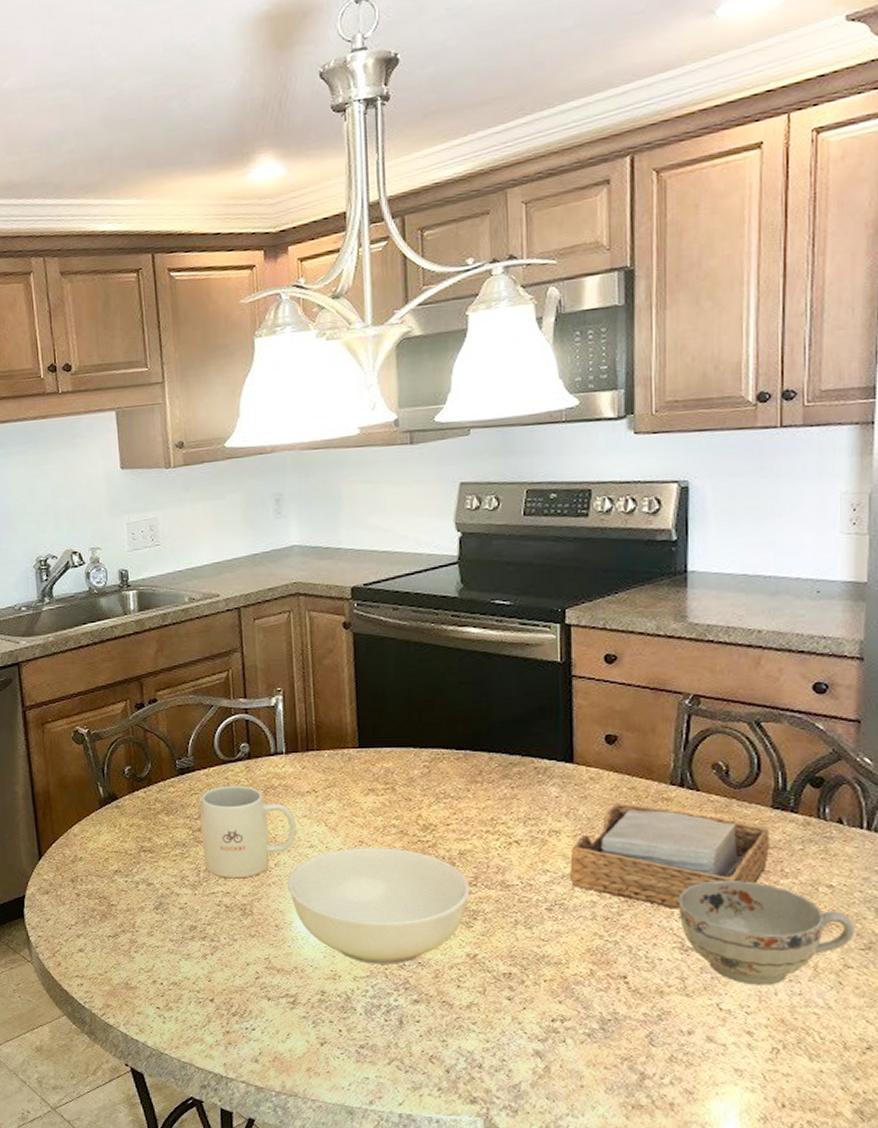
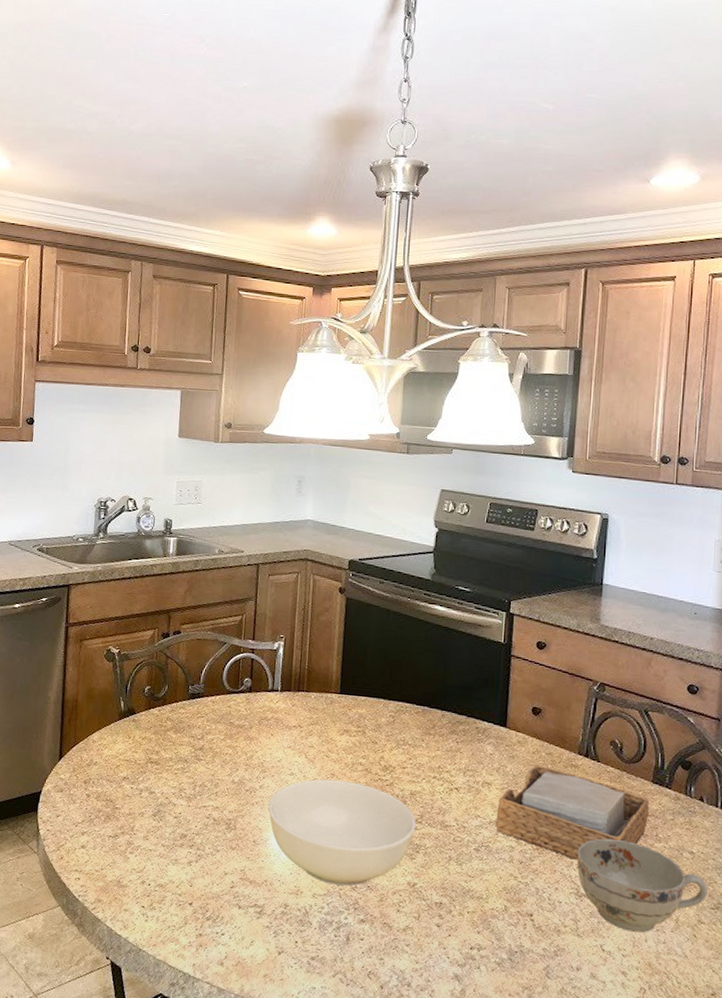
mug: present [199,785,297,879] -> none [201,712,282,796]

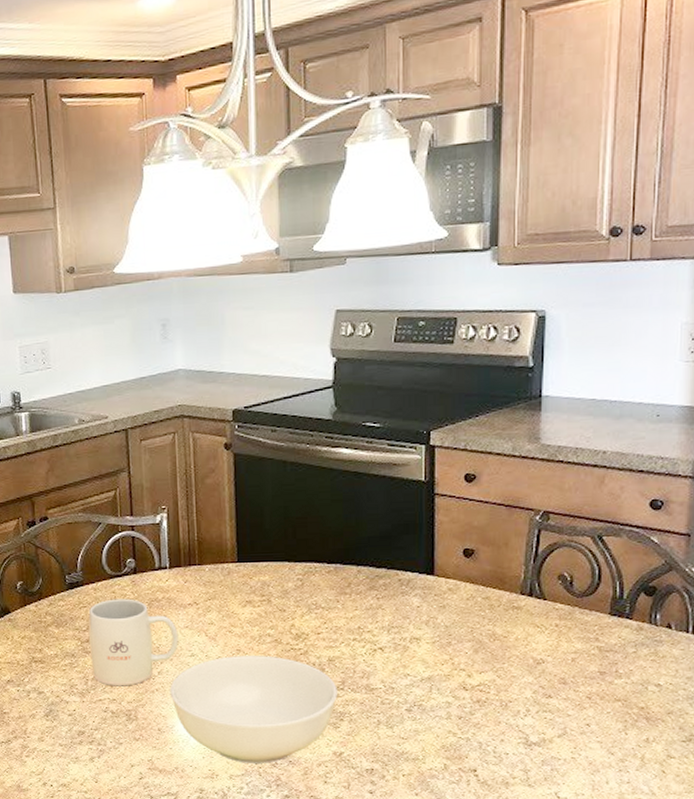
mug: none [201,712,282,796] -> present [88,598,179,686]
napkin holder: present [496,765,649,860] -> none [428,612,606,708]
teacup: present [576,838,708,933] -> none [524,681,678,775]

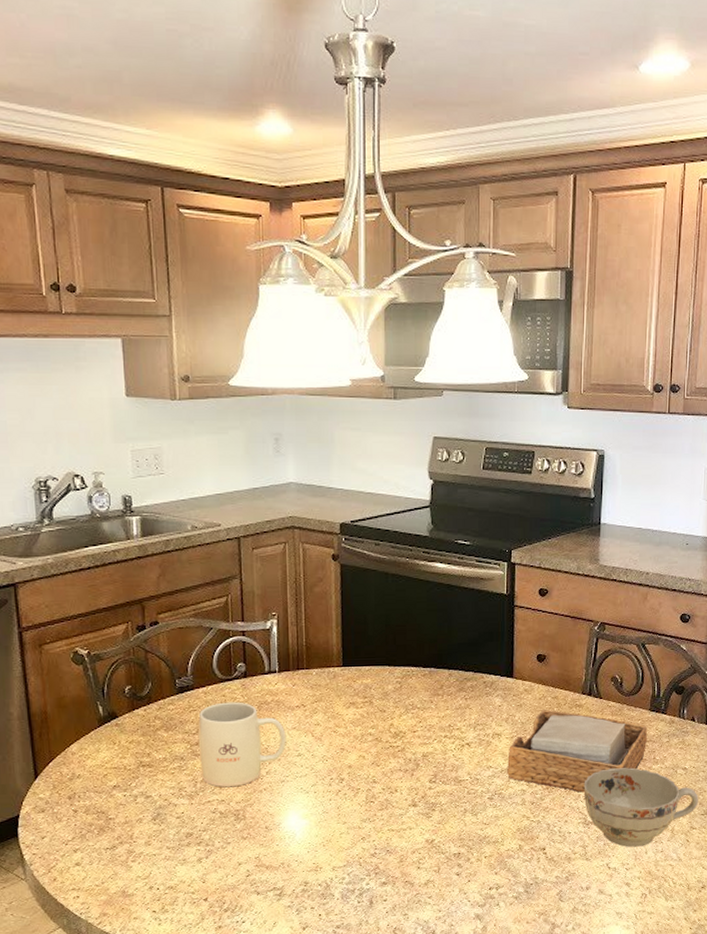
bowl: present [170,655,338,763] -> none [277,753,430,855]
napkin holder: none [428,612,606,708] -> present [507,710,647,793]
teacup: none [524,681,678,775] -> present [583,767,698,847]

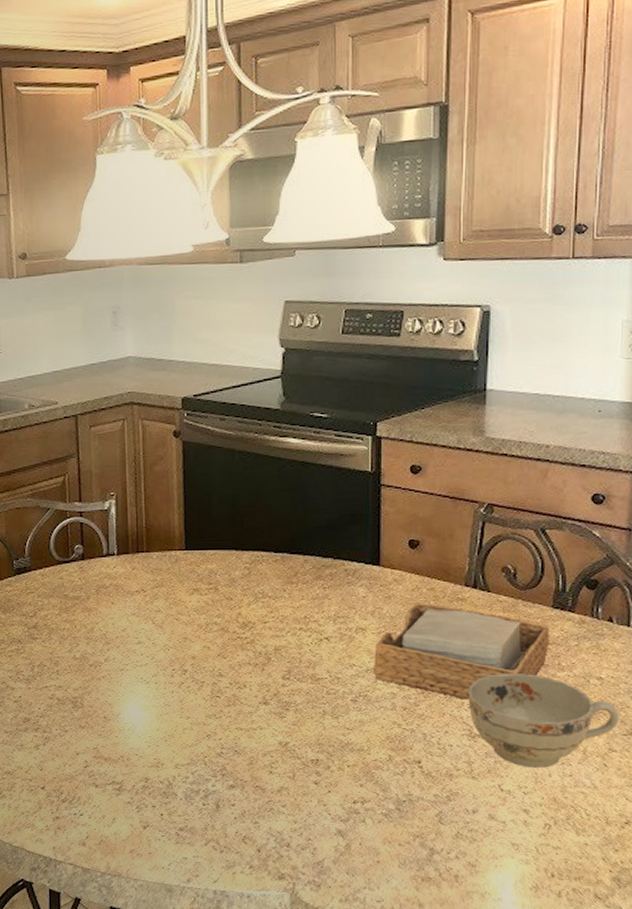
mug: present [197,701,286,788] -> none [35,585,126,673]

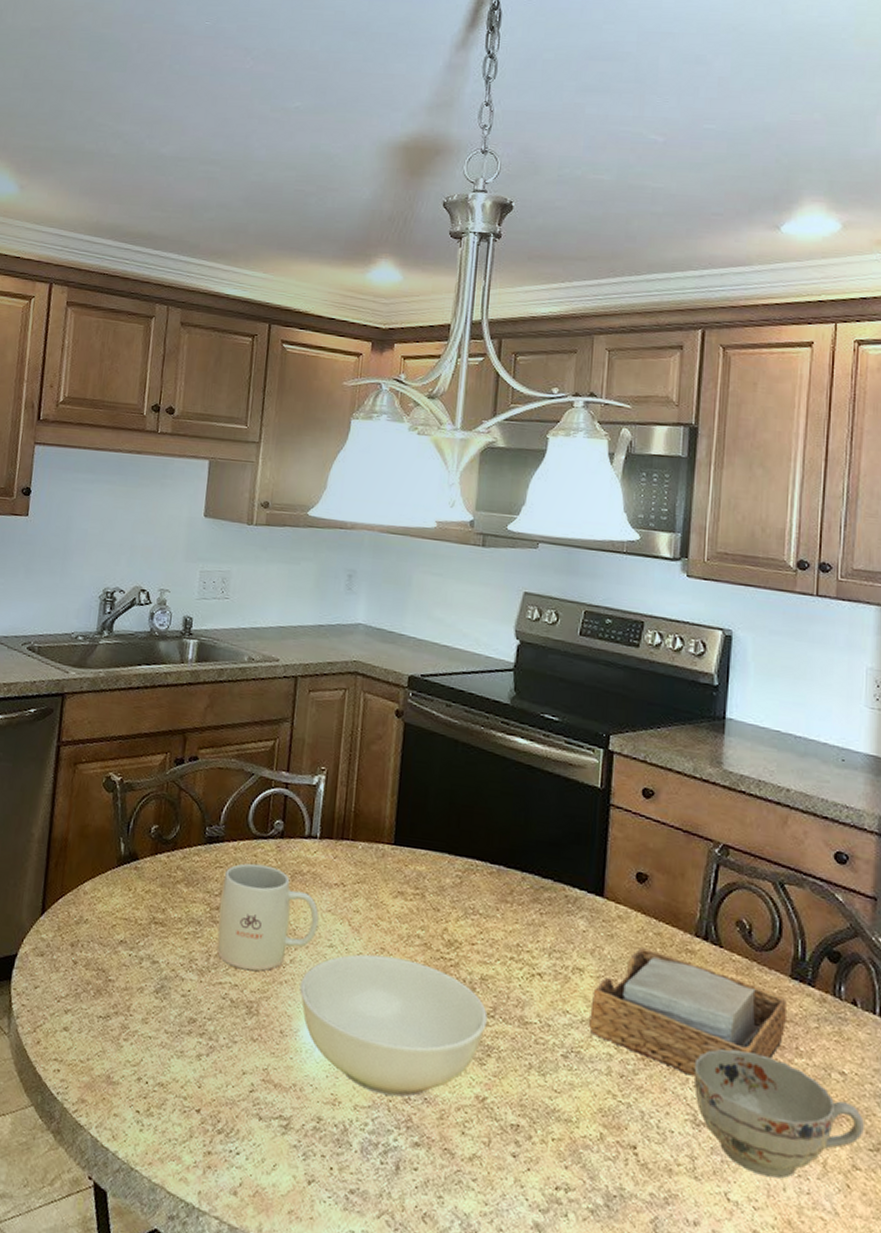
mug: none [35,585,126,673] -> present [217,863,319,971]
bowl: none [116,644,283,753] -> present [299,954,488,1097]

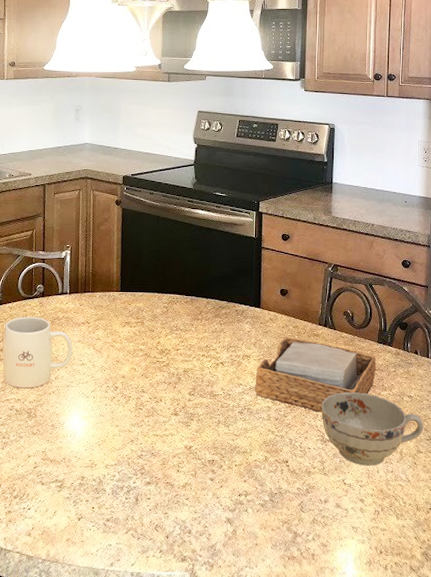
bowl: present [299,954,488,1097] -> none [63,366,190,455]

